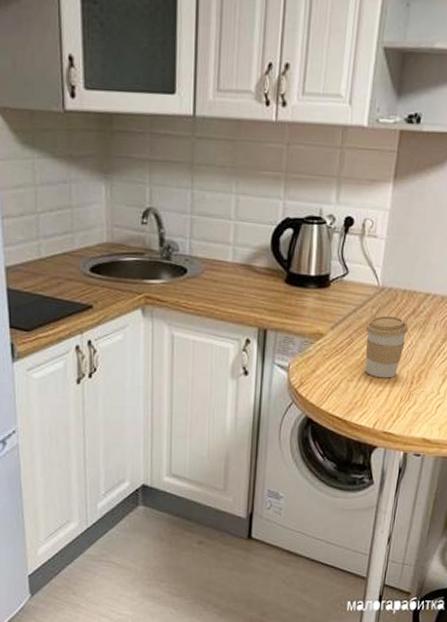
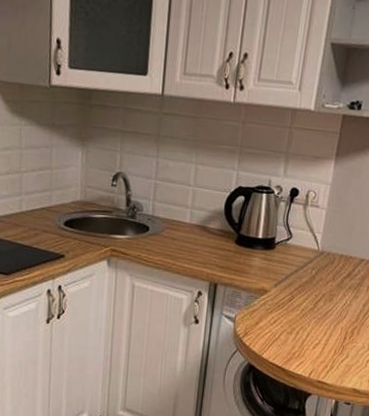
coffee cup: present [365,316,409,378] -> none [303,277,344,333]

